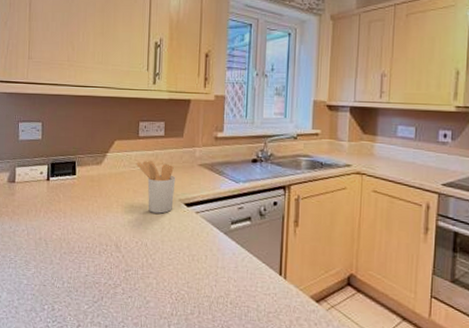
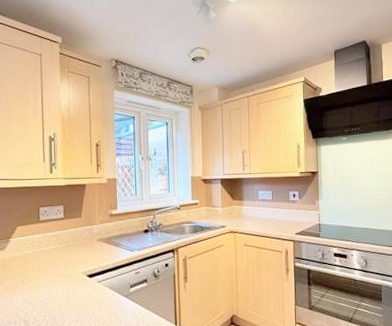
utensil holder: present [136,160,176,214] -> none [39,240,77,288]

